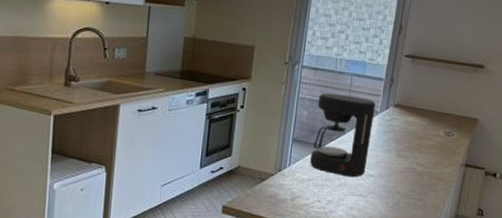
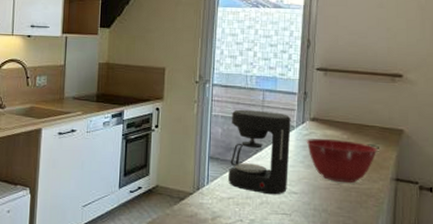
mixing bowl: none [387,124,453,168] -> present [306,138,378,183]

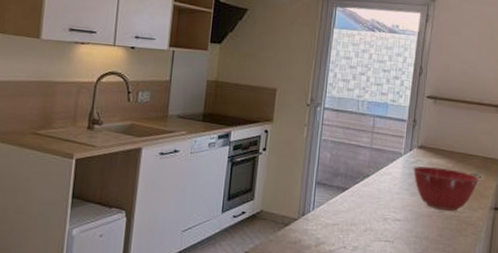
coffee maker: present [229,109,291,195] -> none [334,134,399,222]

